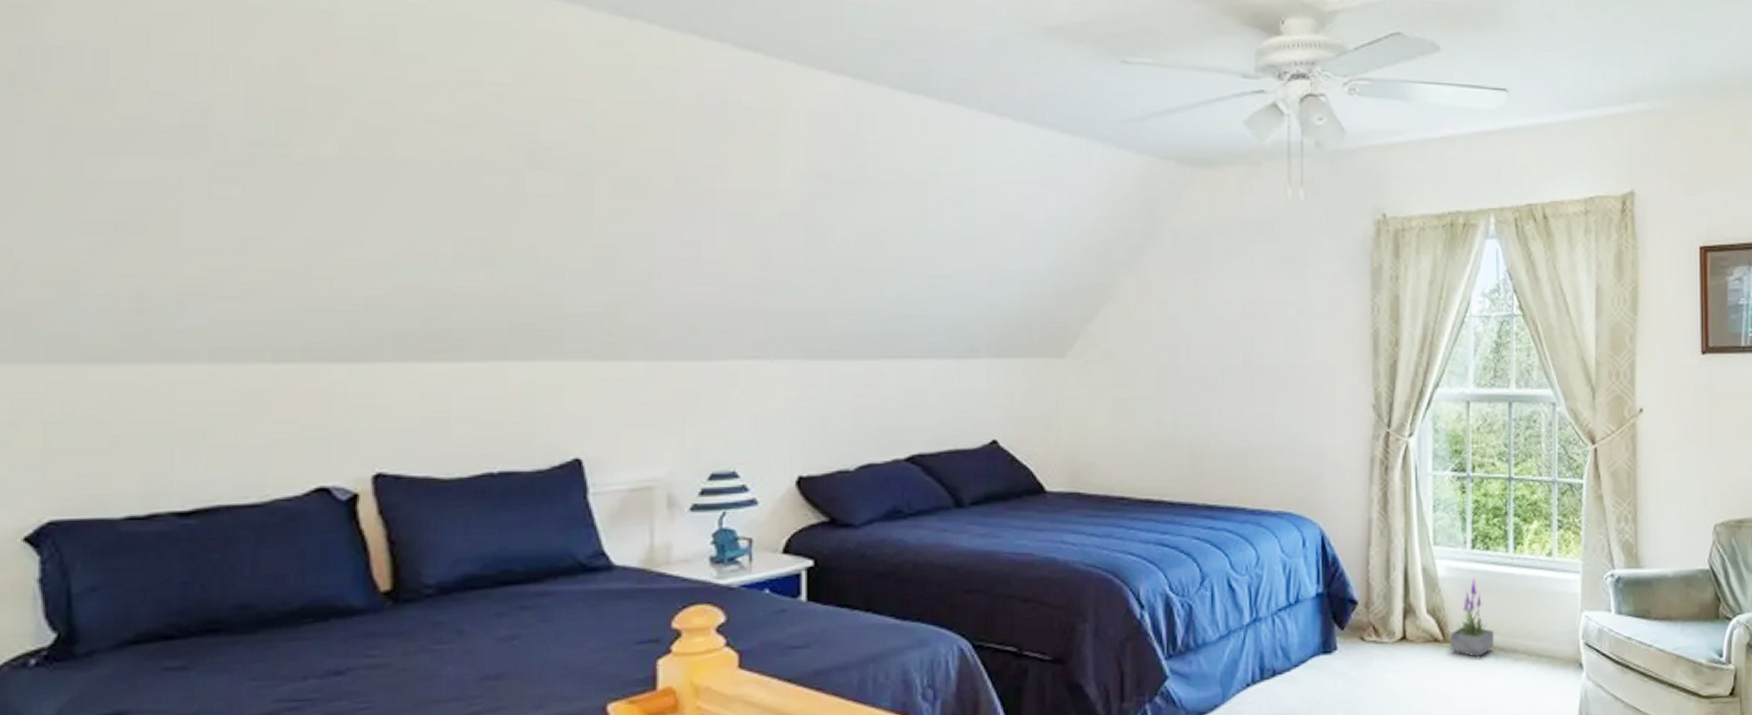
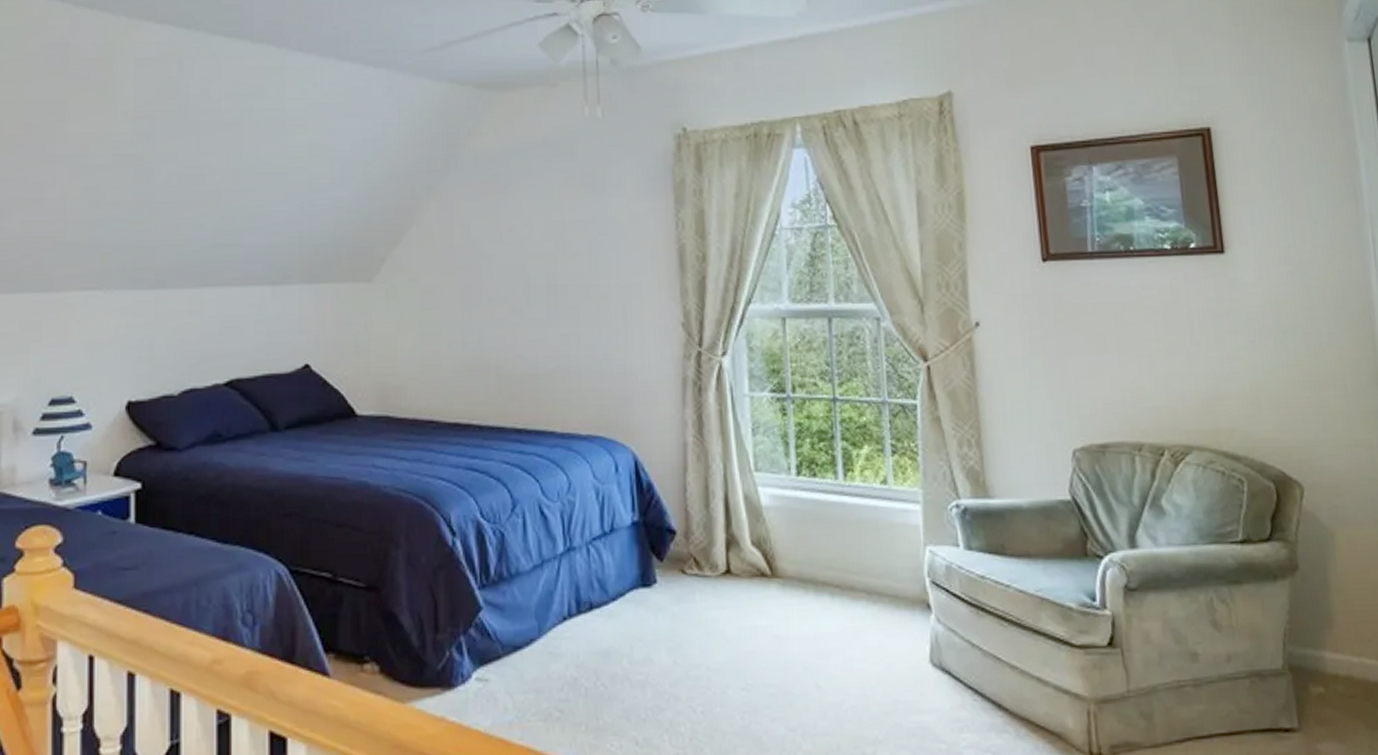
potted plant: present [1450,577,1494,657] -> none [778,506,828,594]

